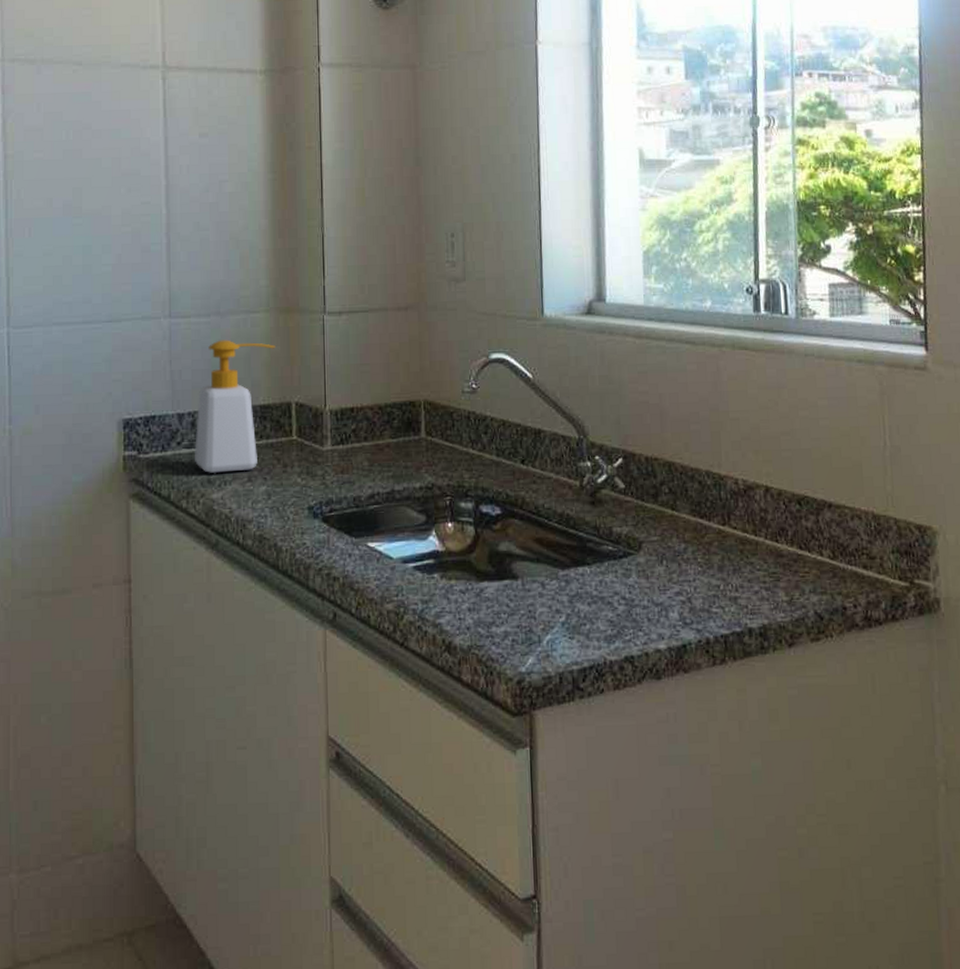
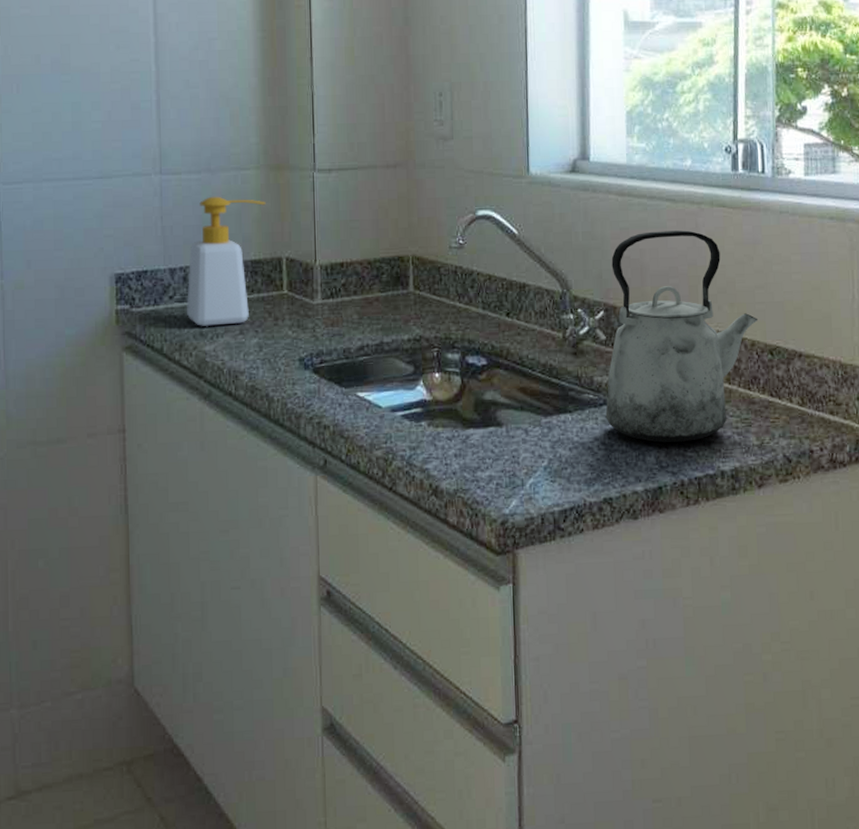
kettle: none [625,374,785,598] -> present [605,230,759,443]

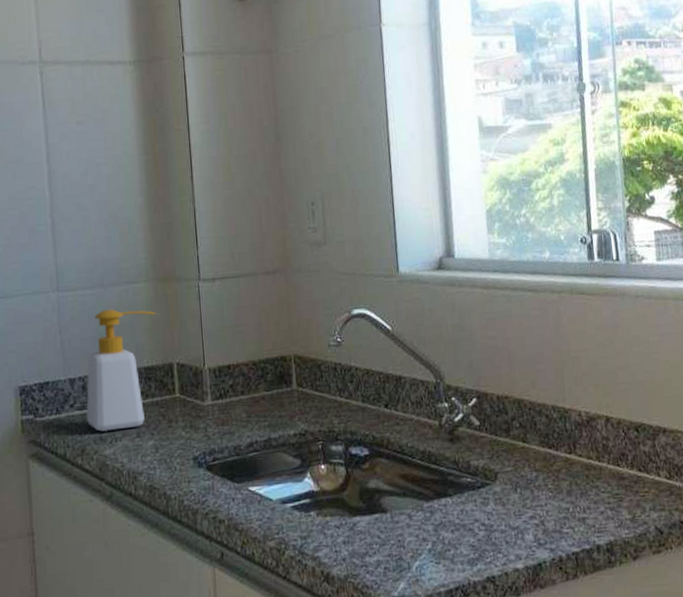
kettle: present [605,230,759,443] -> none [480,318,623,521]

